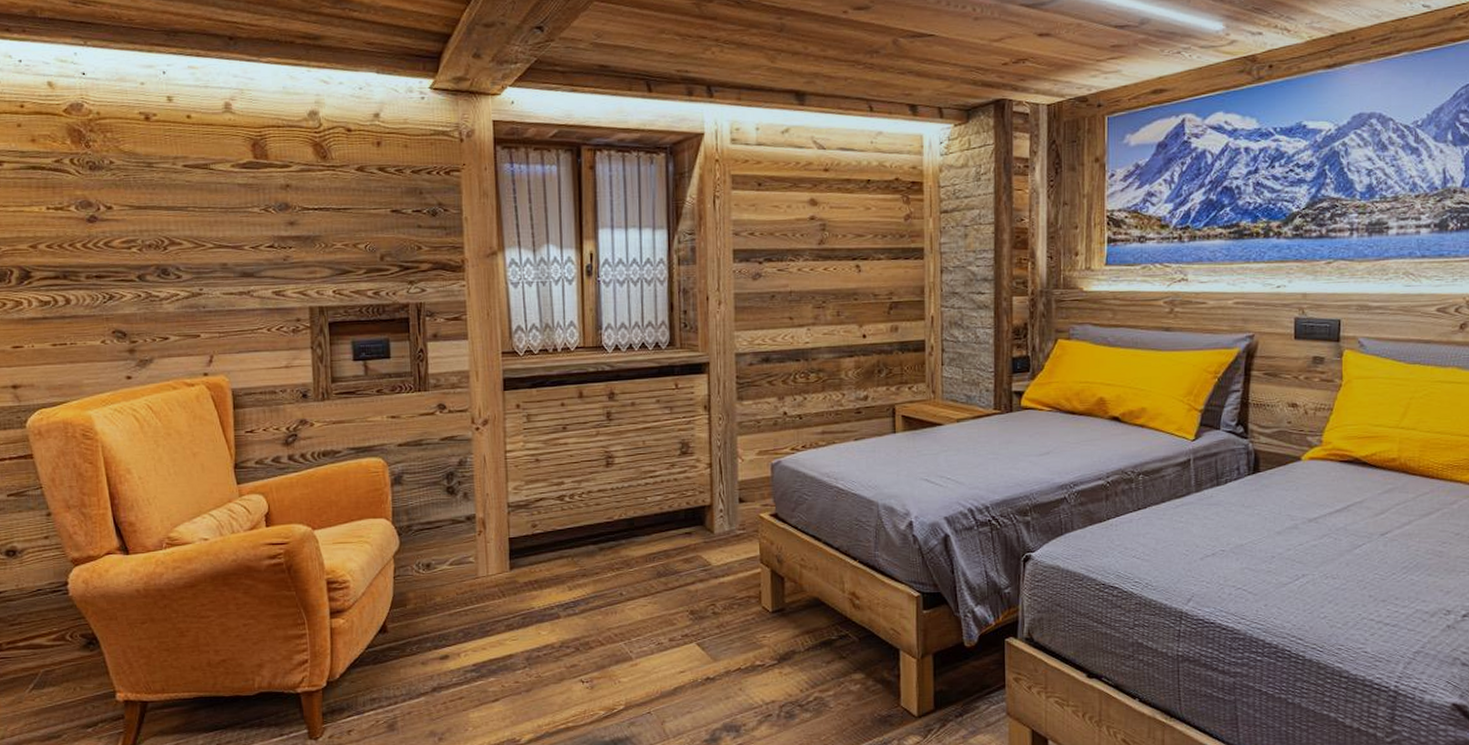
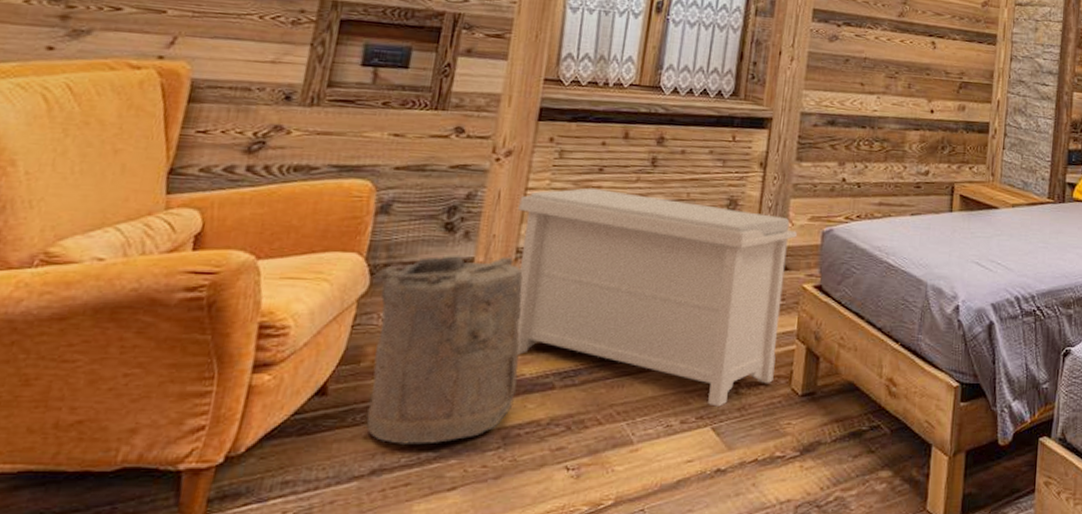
laundry hamper: none [404,511,530,668] -> present [365,256,523,445]
bench: none [502,445,748,626] -> present [516,188,797,407]

